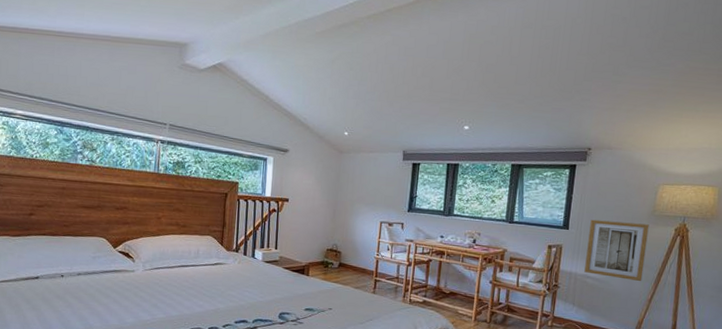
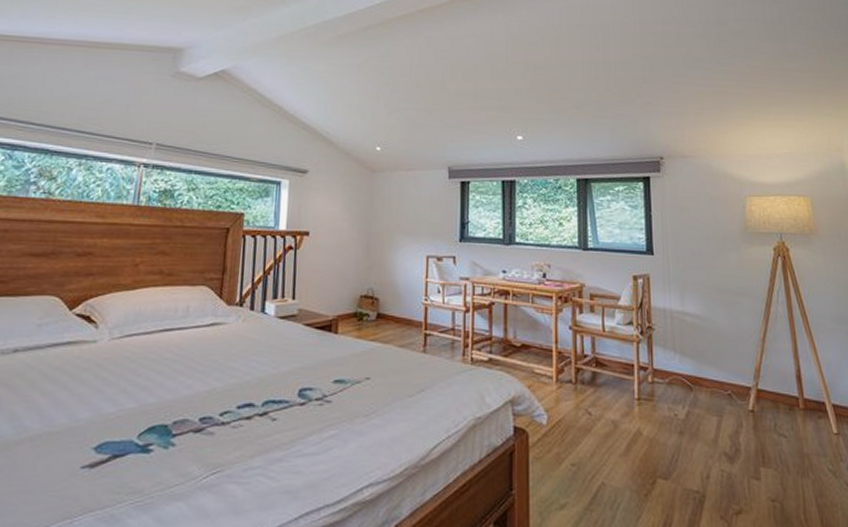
wall art: present [584,219,649,282] -> none [677,241,749,317]

